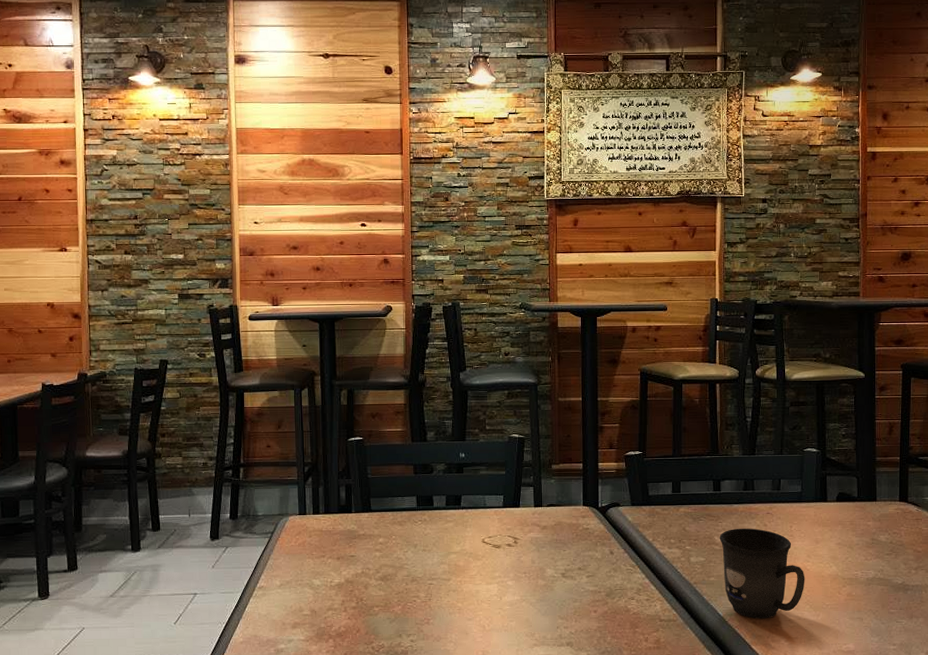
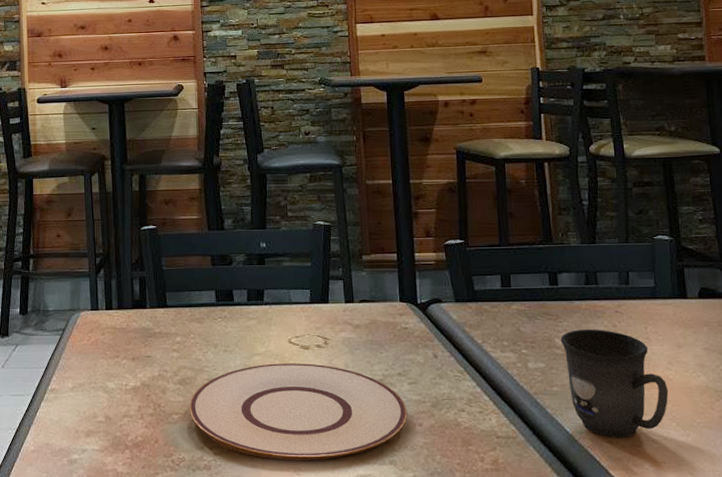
plate: none [390,560,585,645] -> present [189,363,408,461]

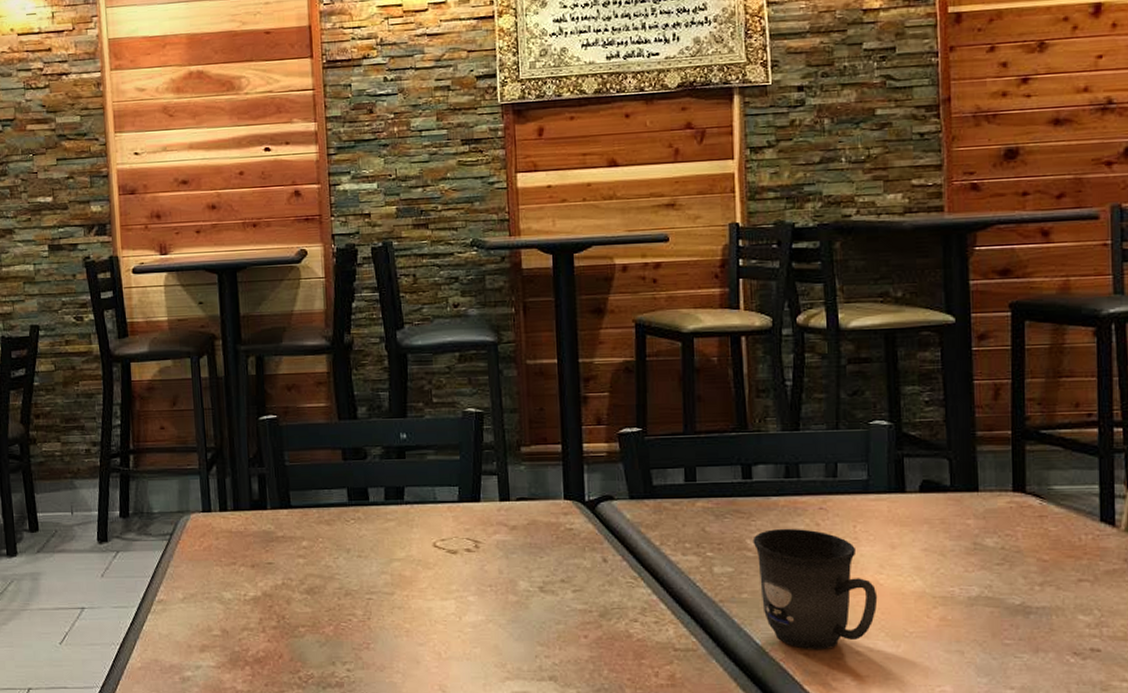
plate: present [189,363,408,461] -> none [318,569,571,677]

